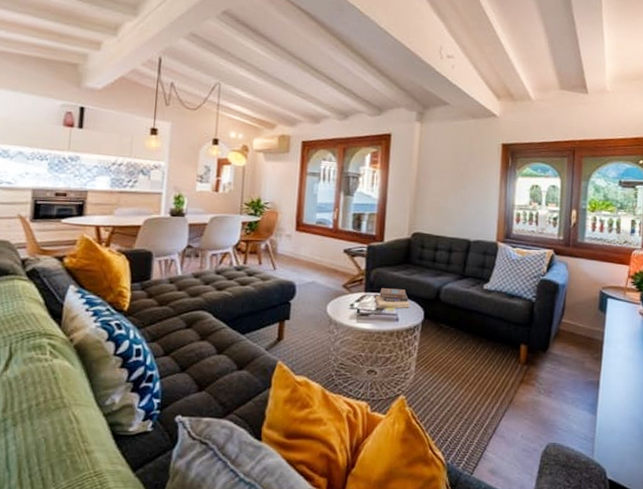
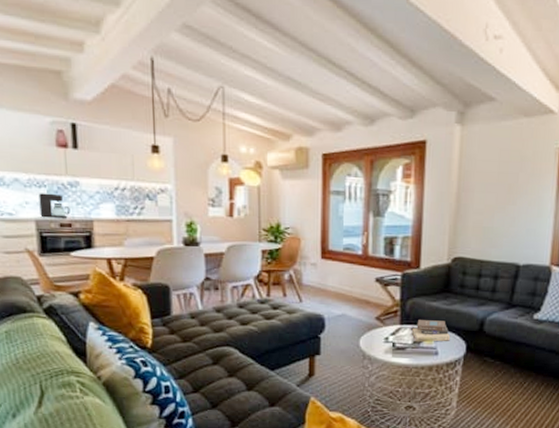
coffee maker: none [38,165,68,189] -> present [39,193,70,219]

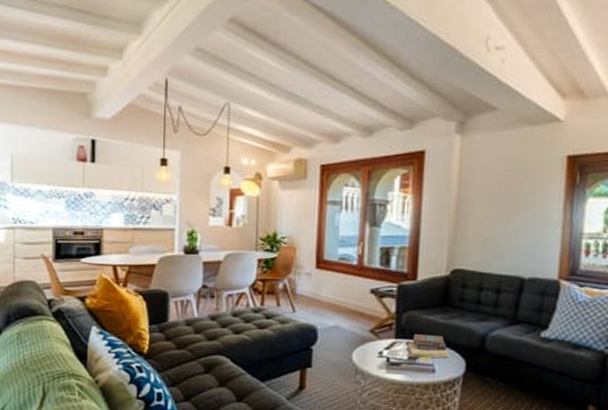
coffee maker: present [39,193,70,219] -> none [57,203,84,227]

